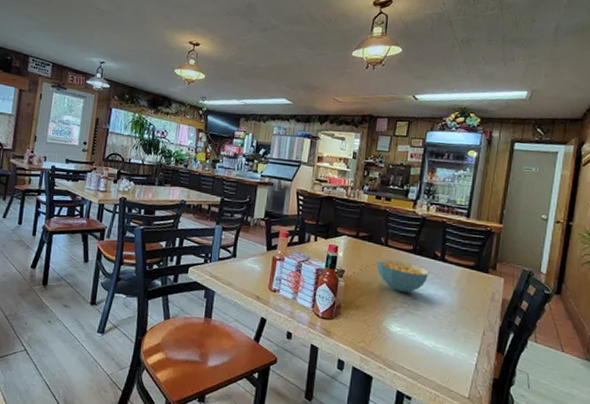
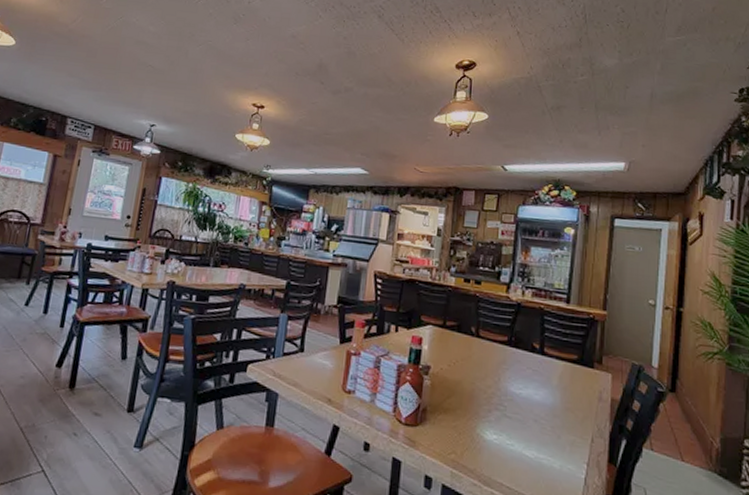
cereal bowl: present [376,258,429,292] -> none [467,351,526,392]

